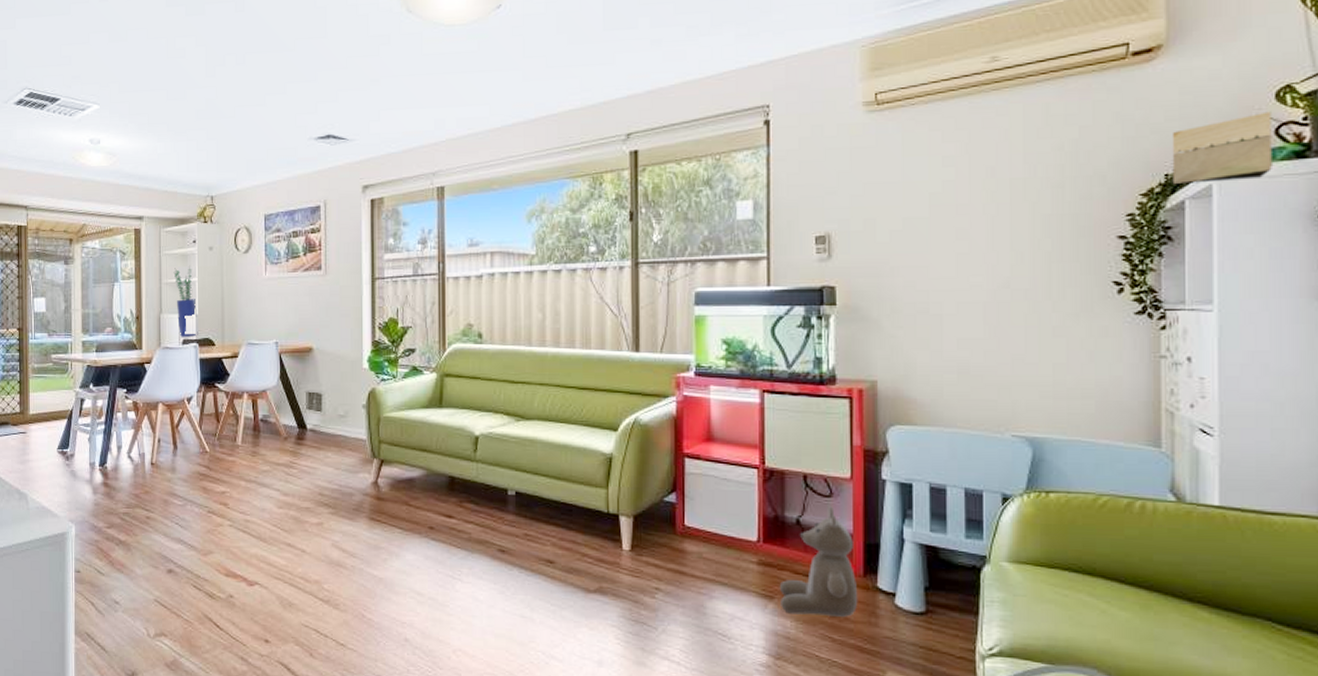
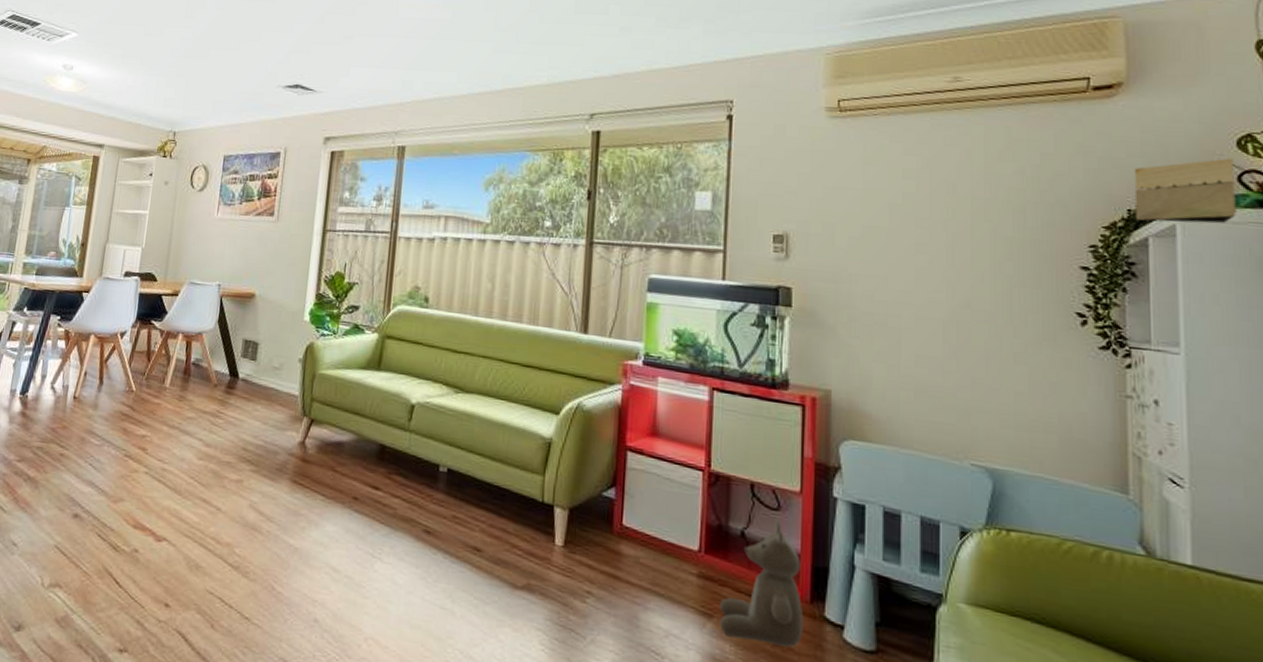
vase: present [173,265,198,338] -> none [123,197,144,271]

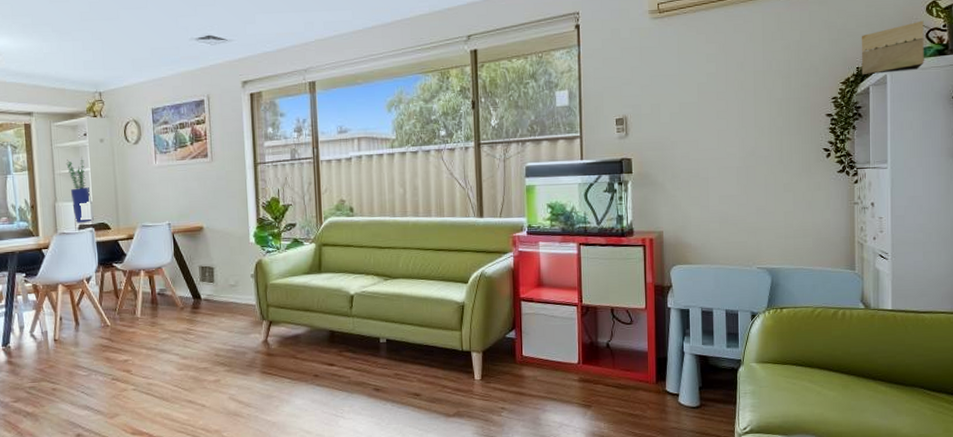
vase: none [123,197,144,271] -> present [66,156,94,224]
teddy bear: present [719,520,804,647] -> none [595,331,653,418]

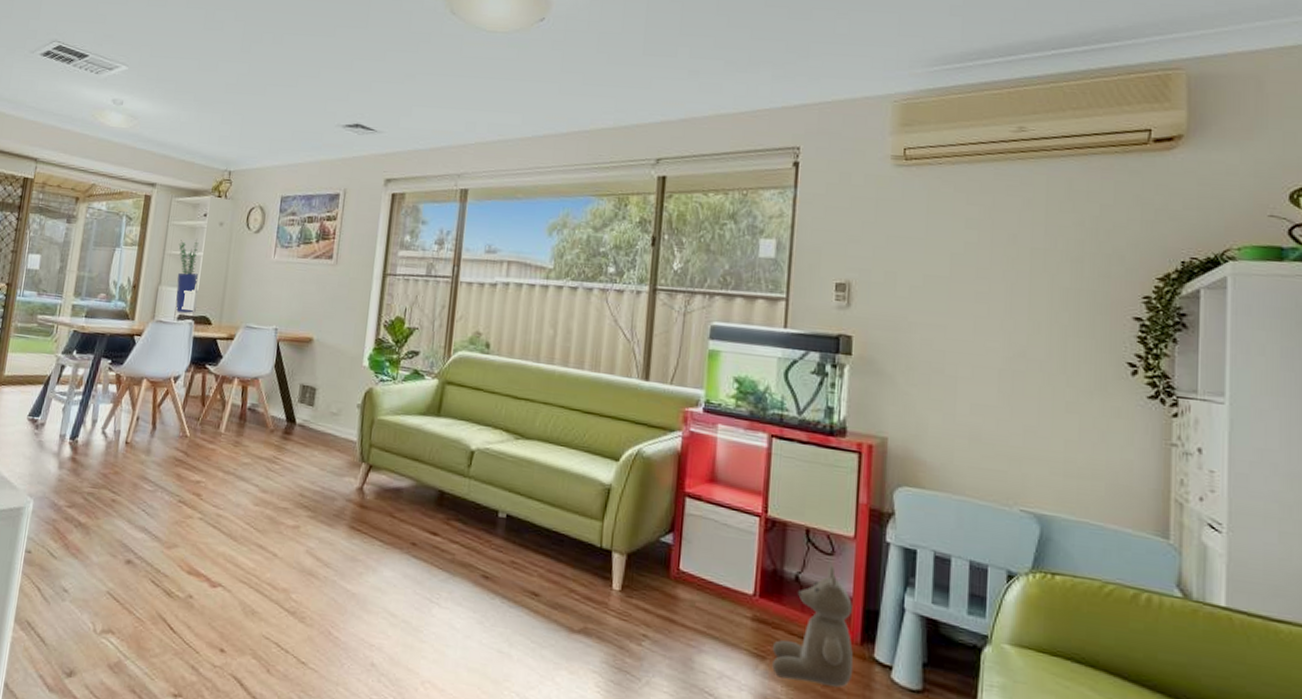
teddy bear: none [595,331,653,418] -> present [772,565,854,688]
decorative box: present [861,20,924,75] -> none [1188,211,1285,276]

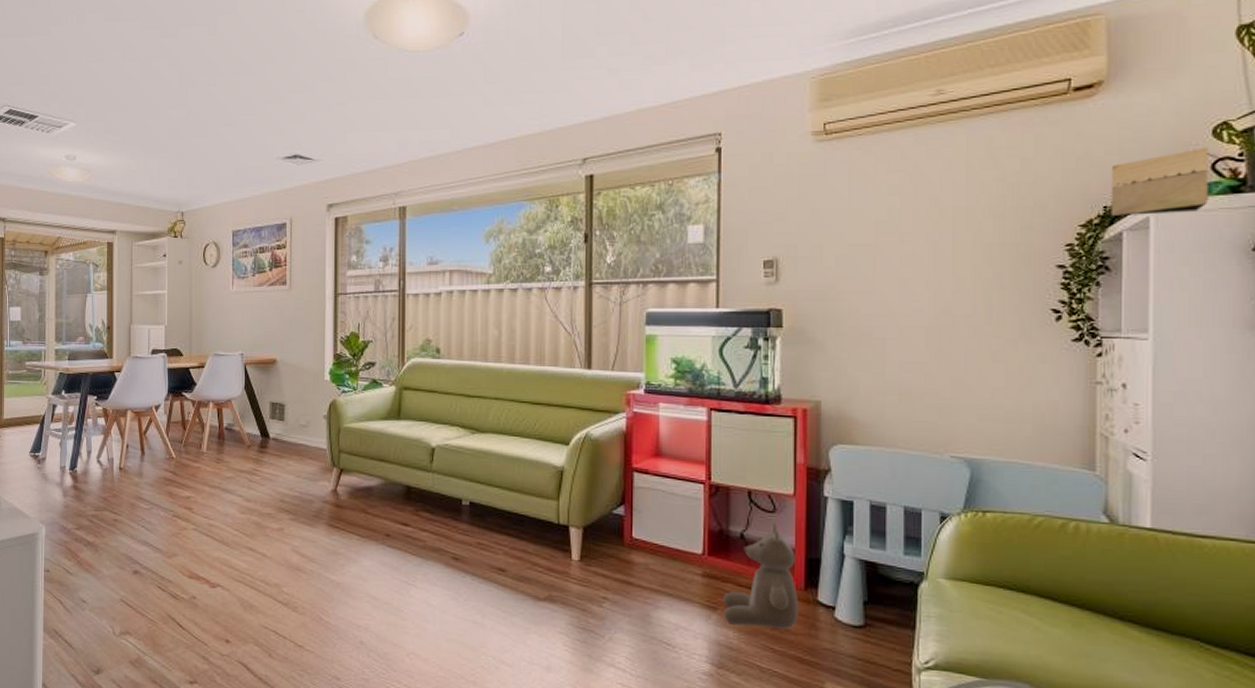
vase: present [176,238,198,314] -> none [144,278,167,348]
decorative box: none [1188,211,1285,276] -> present [1110,147,1208,217]

